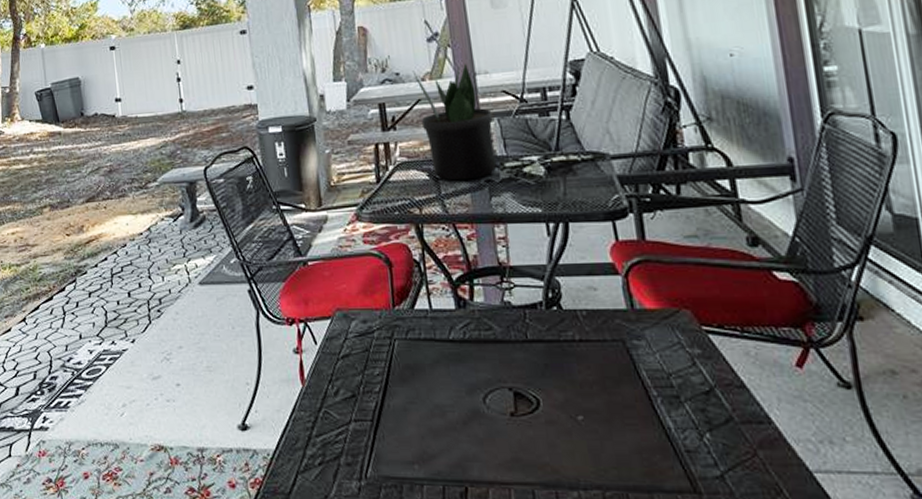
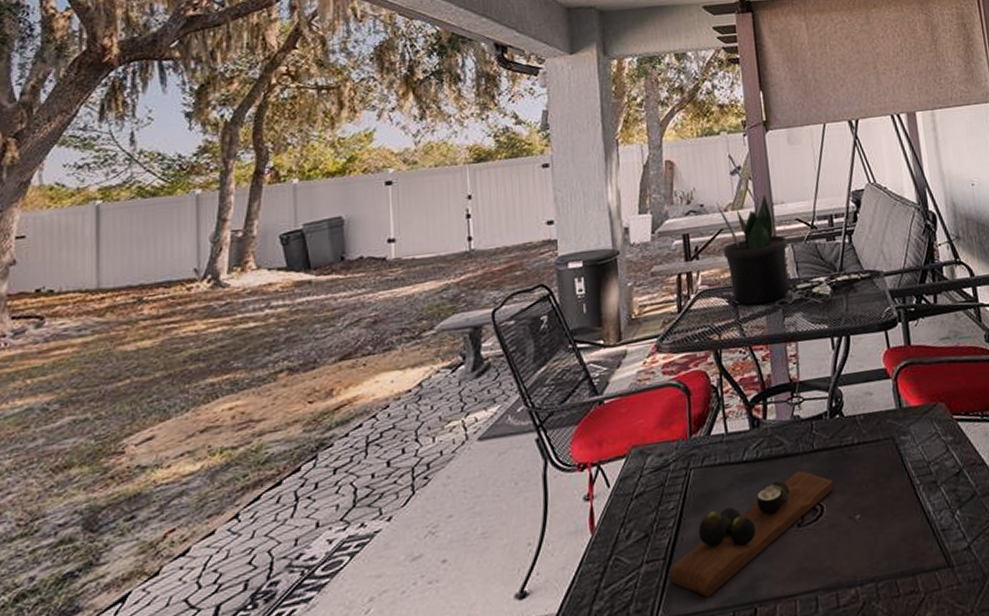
decorative tray: none [376,359,551,467] -> present [669,470,834,598]

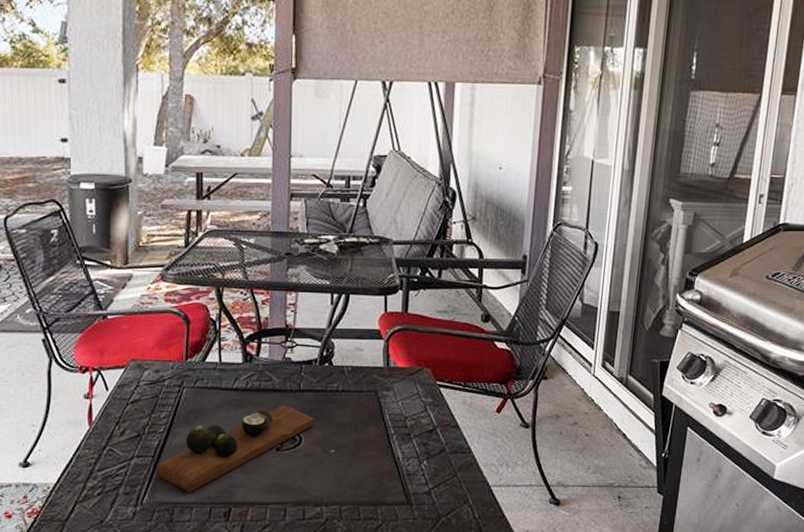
planter: present [716,195,790,305] -> none [233,145,301,252]

